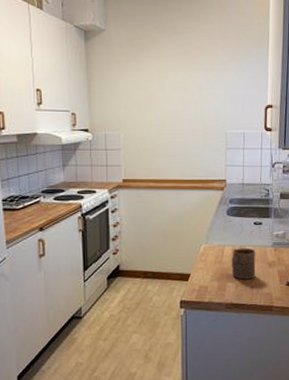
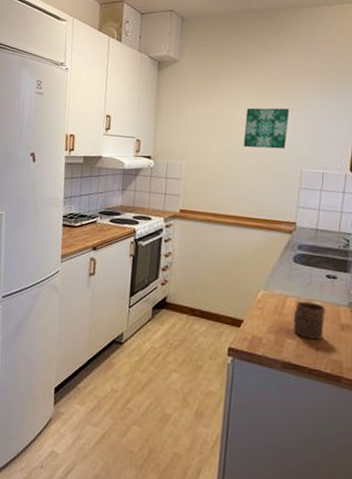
wall art: none [174,75,212,114] -> present [243,108,290,149]

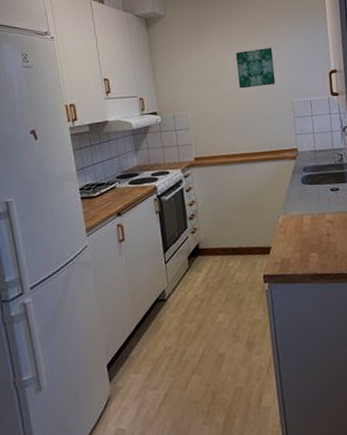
cup: present [293,301,325,340] -> none [311,215,338,249]

